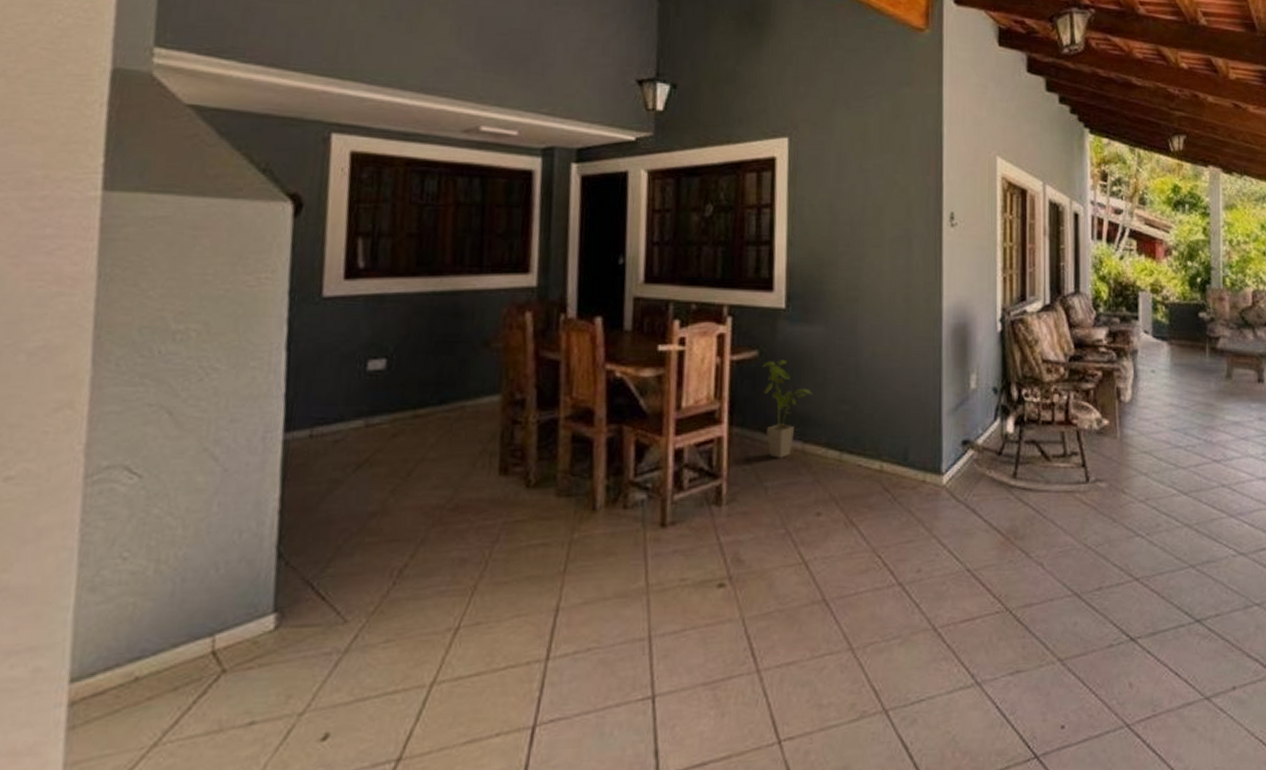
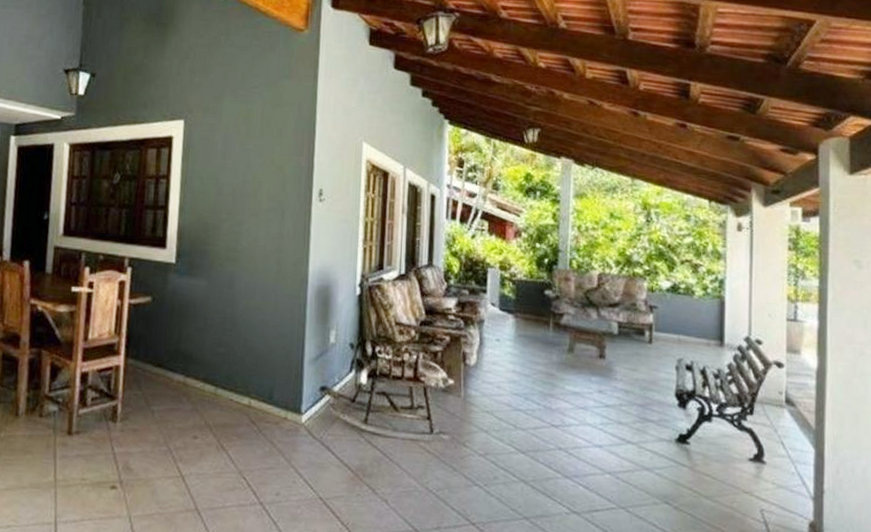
house plant: present [762,360,813,458] -> none [154,306,195,388]

